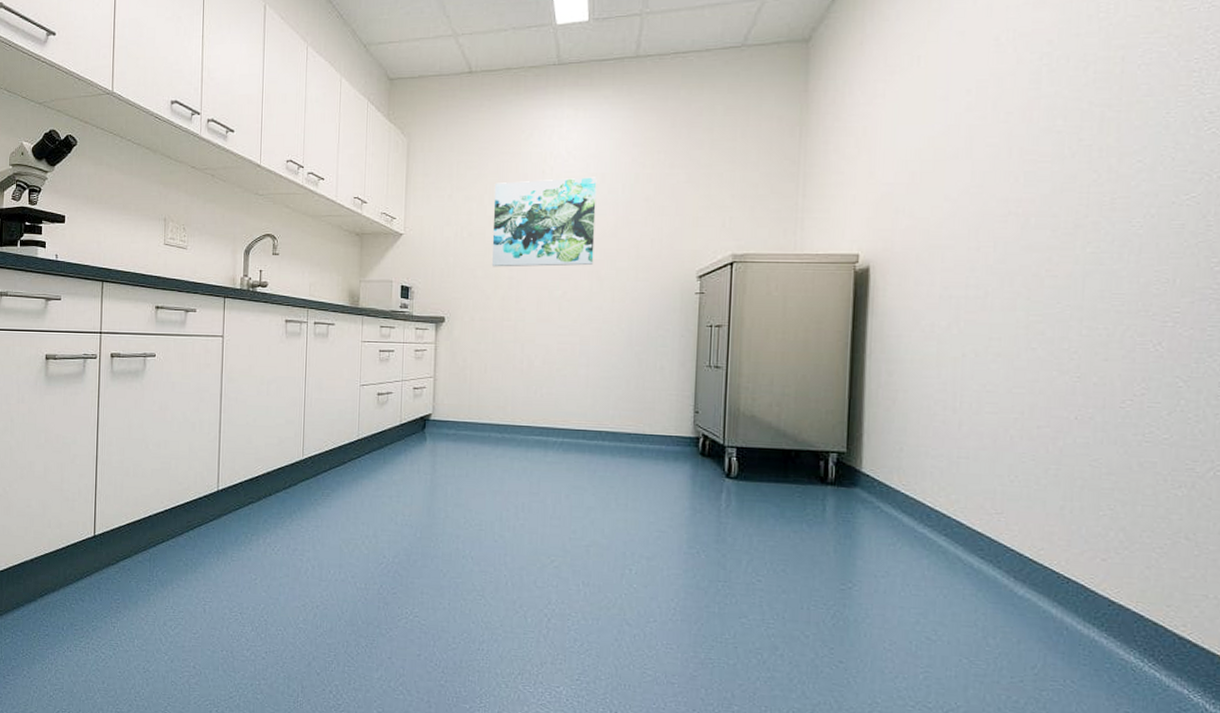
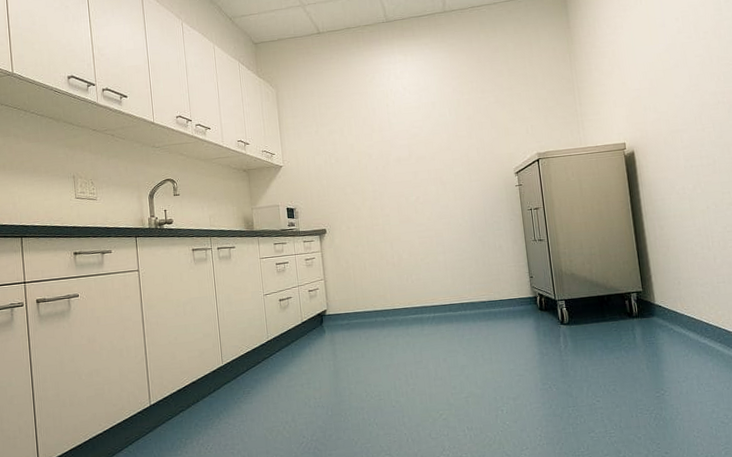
wall art: present [492,177,597,267] -> none [350,105,436,184]

